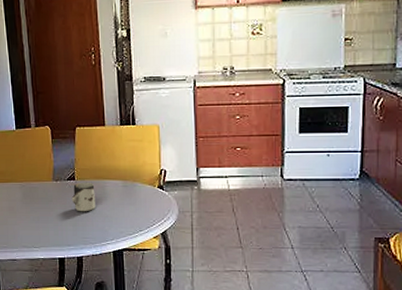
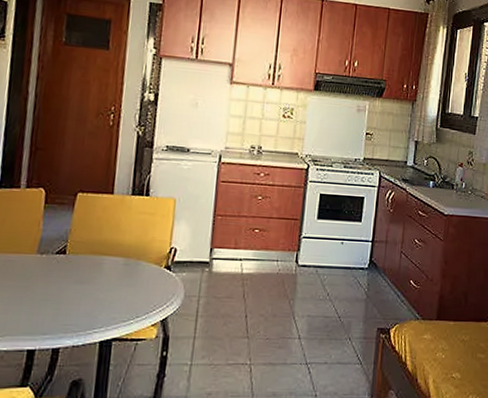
cup: present [71,182,95,212] -> none [57,257,90,293]

